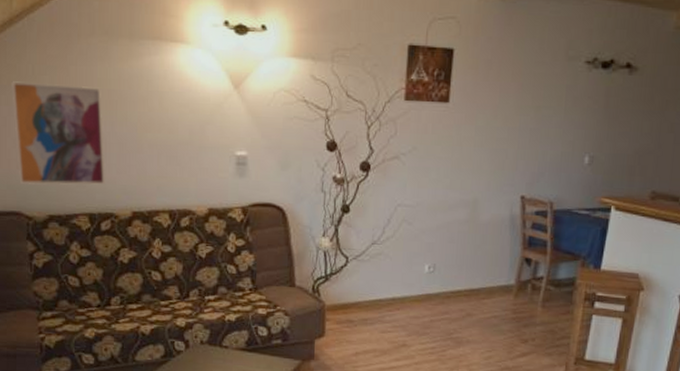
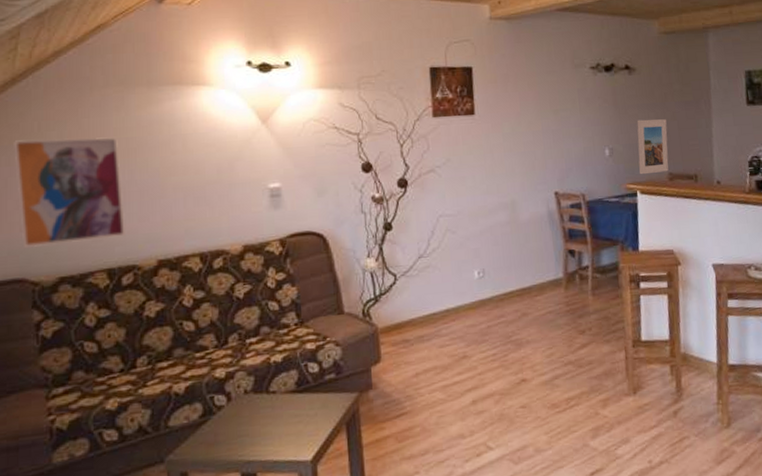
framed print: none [617,127,662,190] -> present [637,119,669,175]

